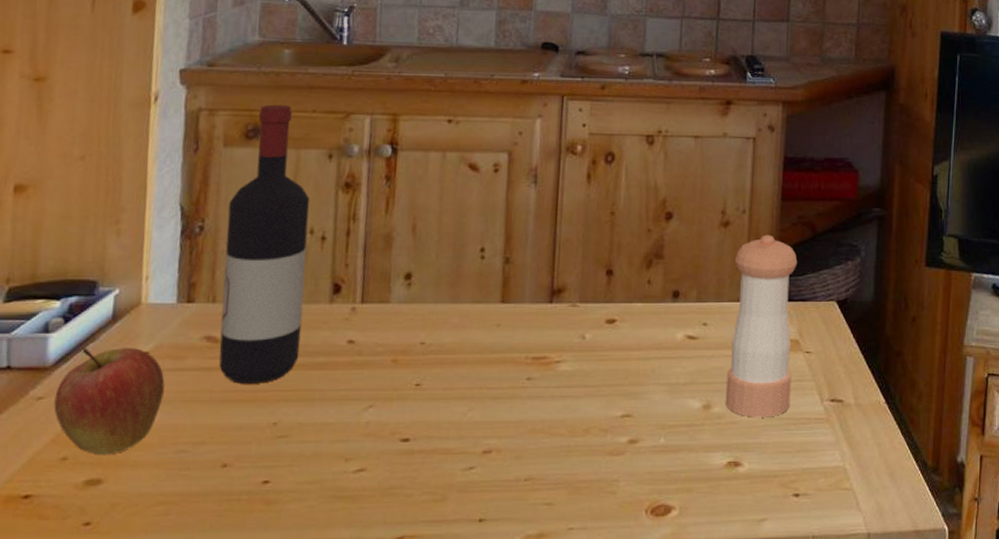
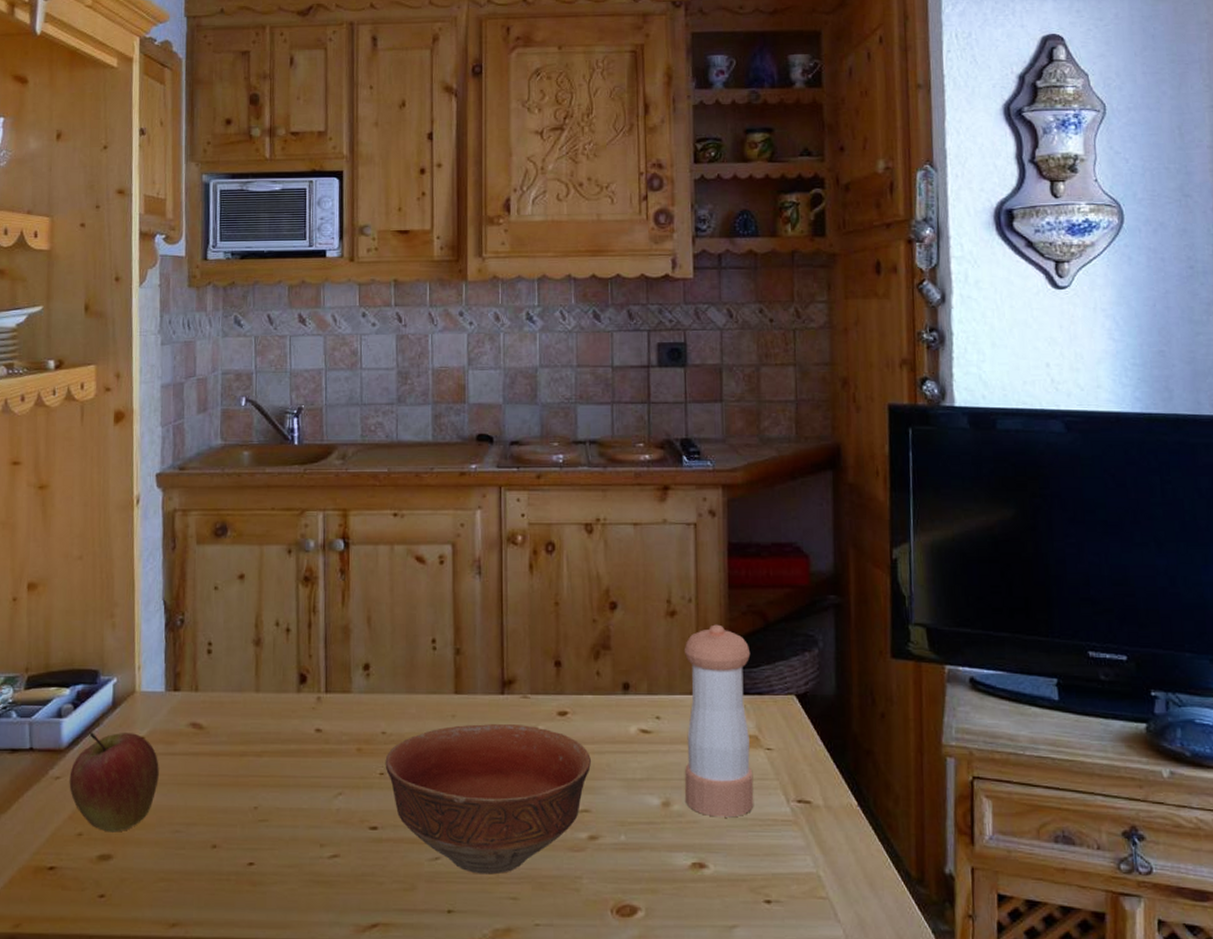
wine bottle: present [219,104,310,384] -> none [203,503,274,769]
bowl: none [422,333,636,482] -> present [385,724,591,875]

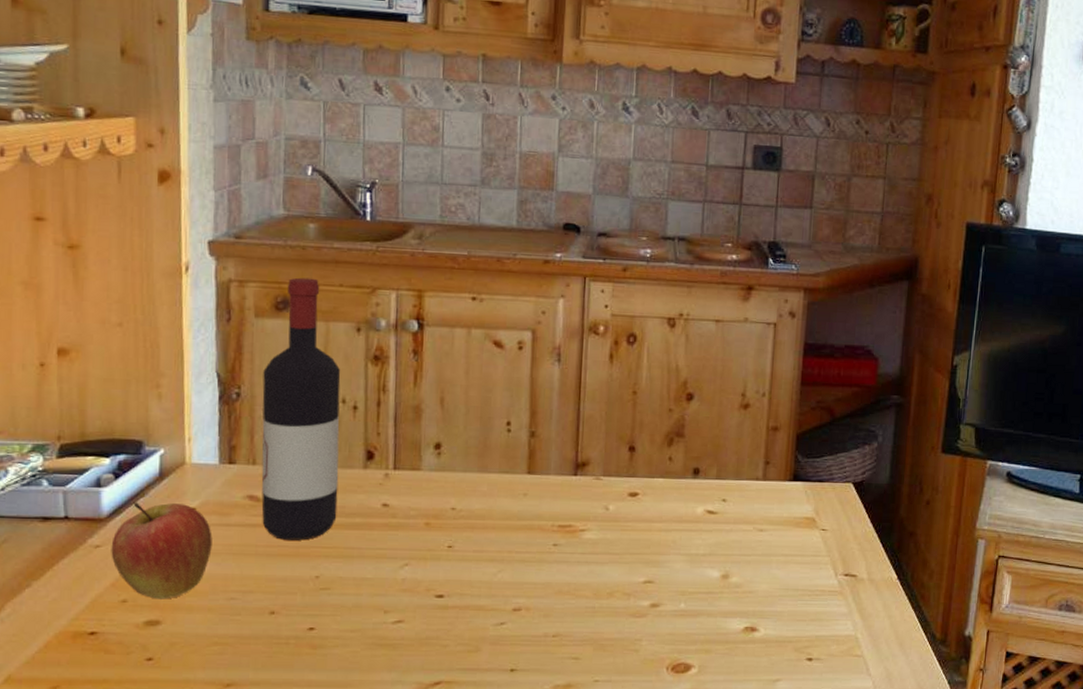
wine bottle: none [203,503,274,769] -> present [261,277,341,541]
bowl: present [385,724,591,875] -> none [453,502,658,638]
pepper shaker: present [685,624,754,818] -> none [744,417,816,588]

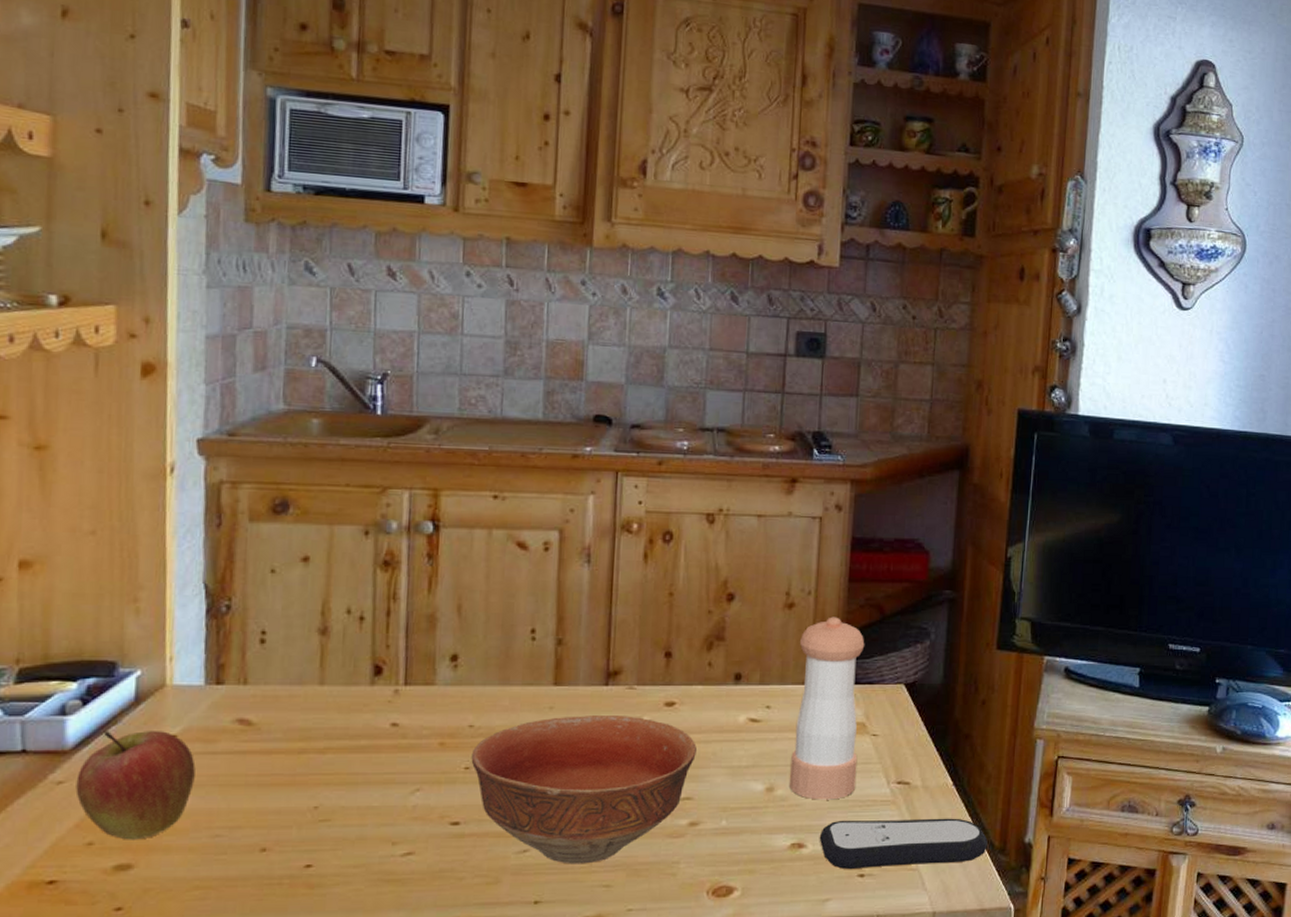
wine bottle: present [261,277,341,541] -> none [253,477,346,767]
bowl: none [453,502,658,638] -> present [471,716,697,864]
pepper shaker: none [744,417,816,588] -> present [790,617,865,800]
remote control: none [770,607,930,654] -> present [819,818,988,870]

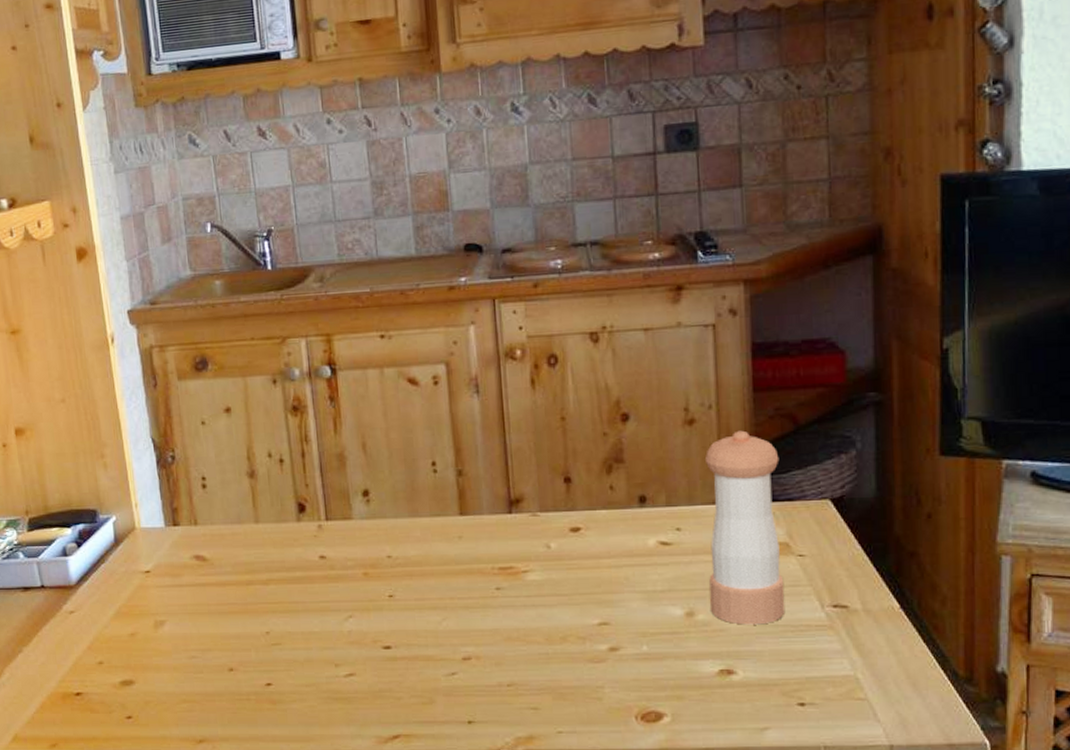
apple: present [75,731,196,840] -> none [83,568,169,660]
bowl: present [471,716,697,864] -> none [393,542,608,687]
remote control: present [819,818,988,870] -> none [749,644,950,698]

